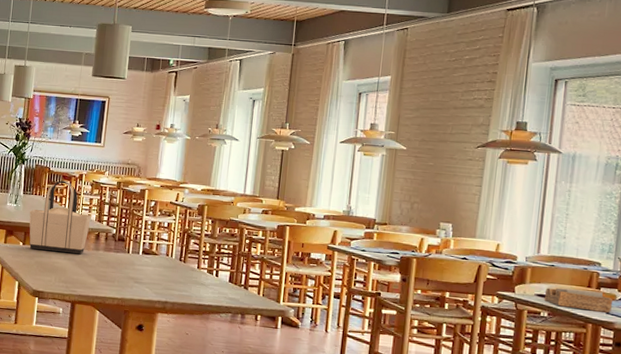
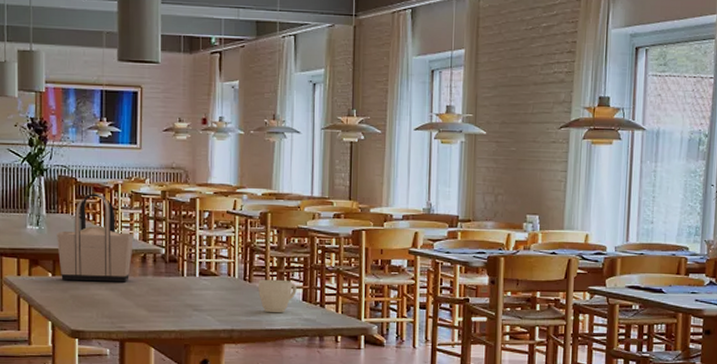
cup: none [191,261,225,291] -> present [257,279,297,313]
napkin holder: present [544,287,613,314] -> none [635,277,702,301]

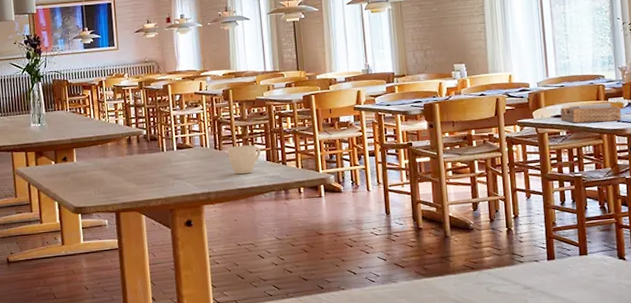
shopping bag: present [57,192,134,283] -> none [56,90,119,167]
napkin holder: none [635,277,702,301] -> present [560,102,622,124]

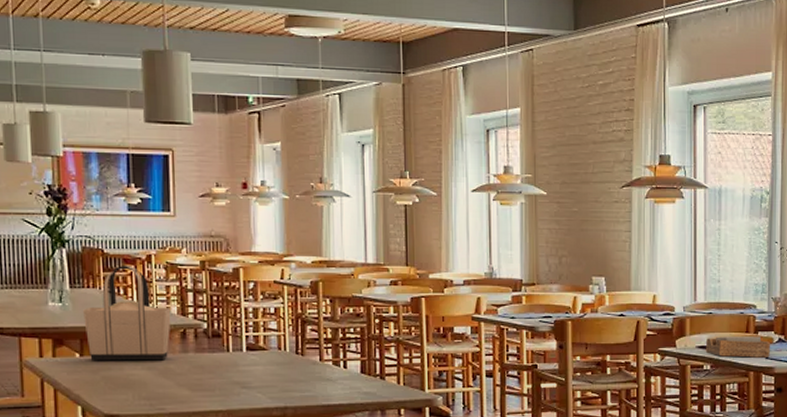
shopping bag: none [56,90,119,167] -> present [83,264,171,361]
cup: present [226,144,261,175] -> none [311,351,354,388]

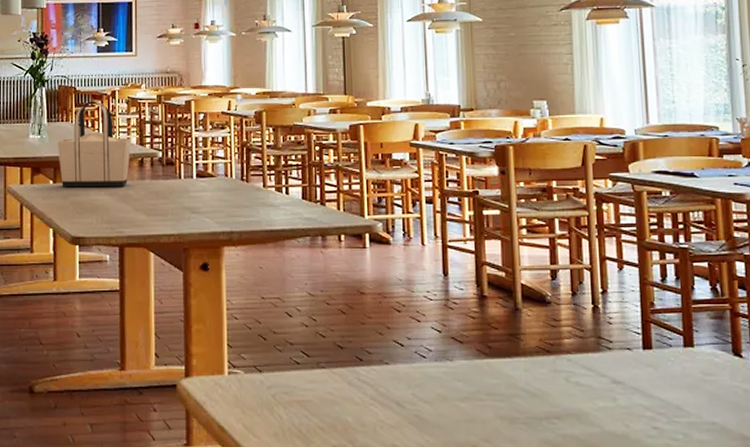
napkin holder: present [705,336,771,359] -> none [662,160,740,185]

